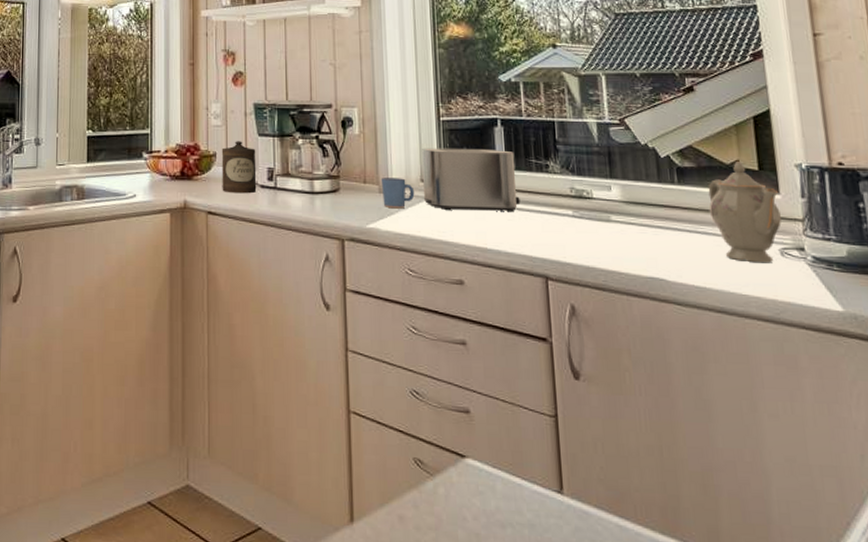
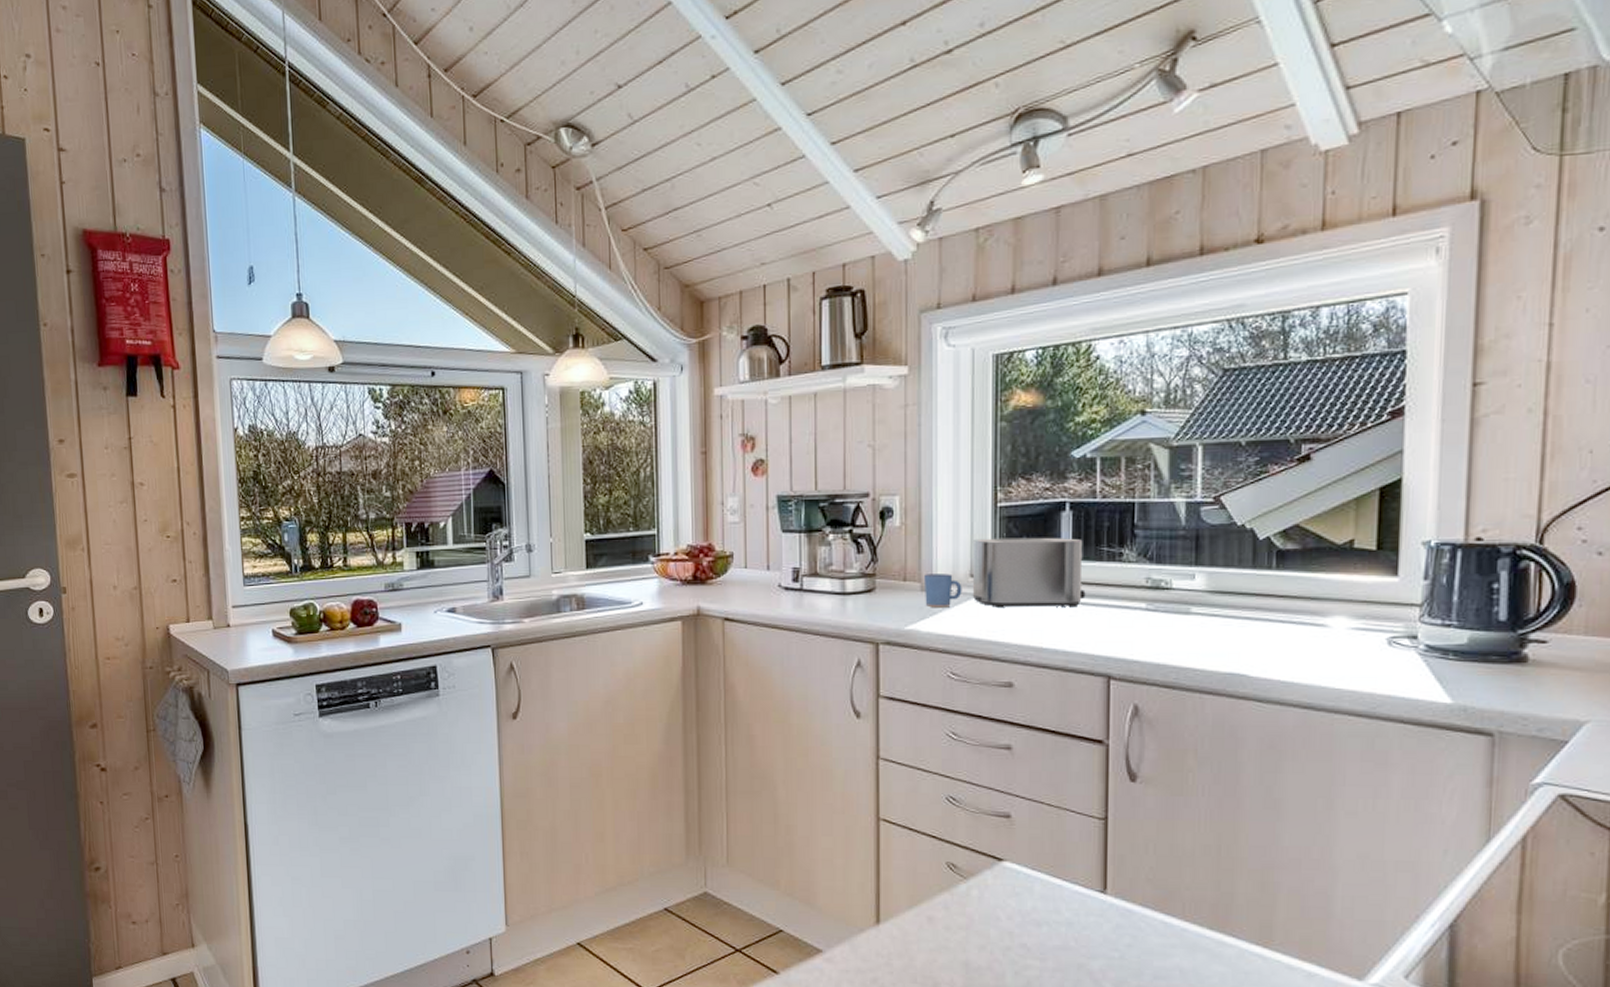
canister: present [221,141,257,194] -> none [739,539,780,597]
teapot: present [708,160,781,263] -> none [1309,539,1396,654]

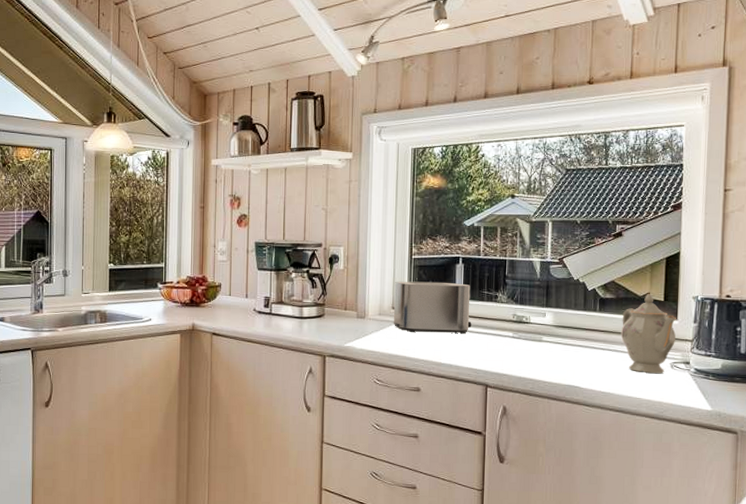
mug: present [923,574,962,608] -> none [359,305,386,331]
teapot: none [1309,539,1396,654] -> present [620,293,676,374]

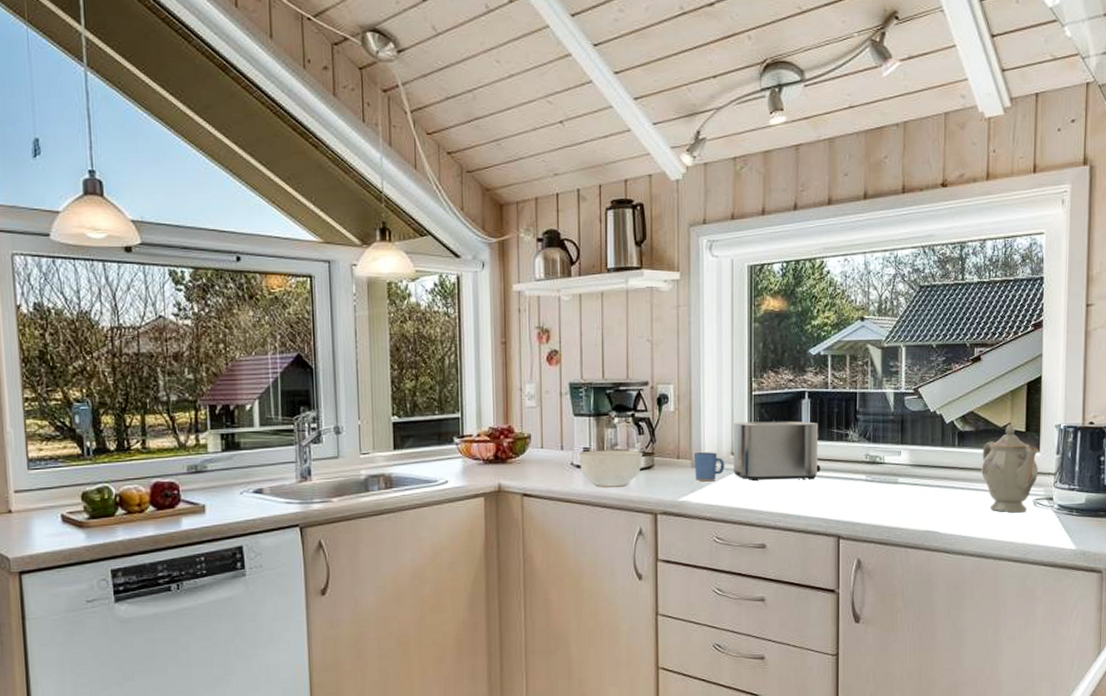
bowl: none [260,299,316,332] -> present [579,449,644,488]
mug: none [359,305,386,331] -> present [693,452,725,482]

